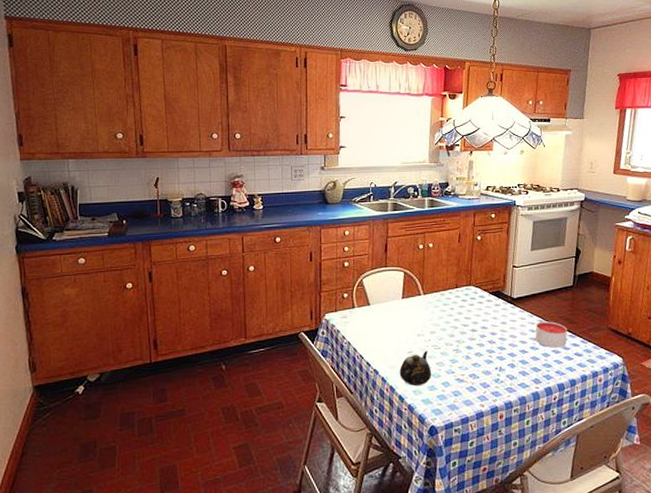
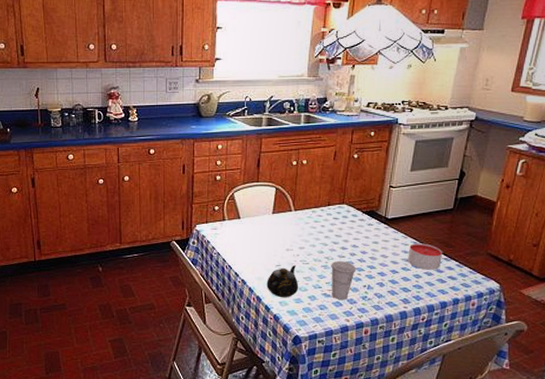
cup: none [462,344,488,384] -> present [331,261,357,300]

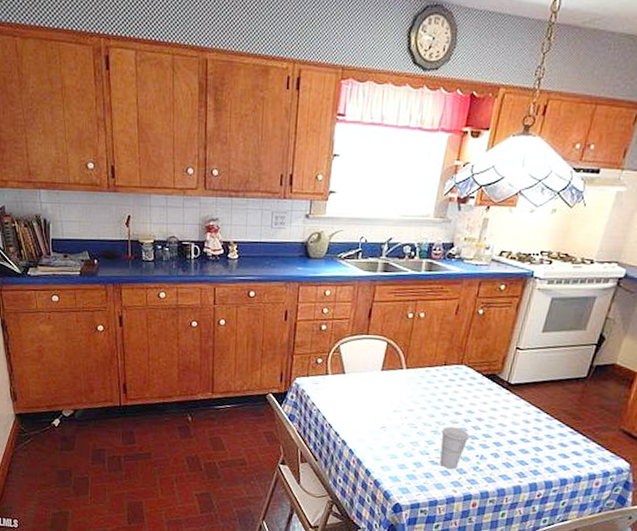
teapot: present [266,265,299,298] -> none [368,428,405,463]
candle: present [408,243,443,270] -> none [528,413,570,444]

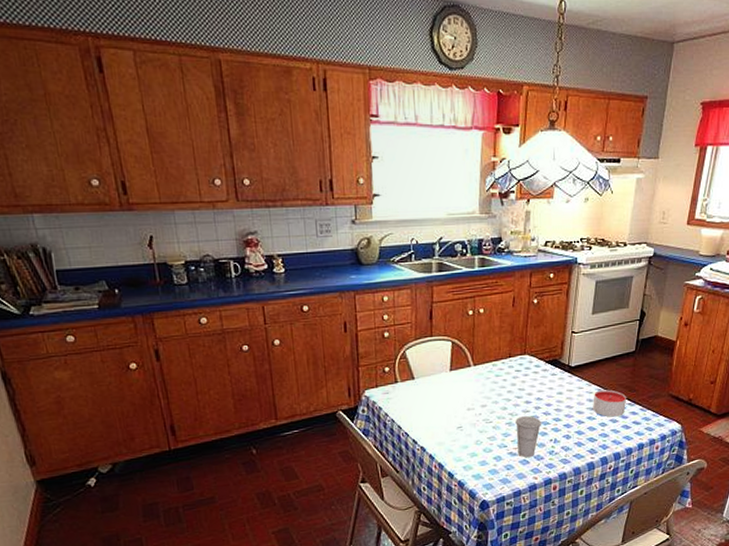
candle: none [528,413,570,444] -> present [593,389,627,417]

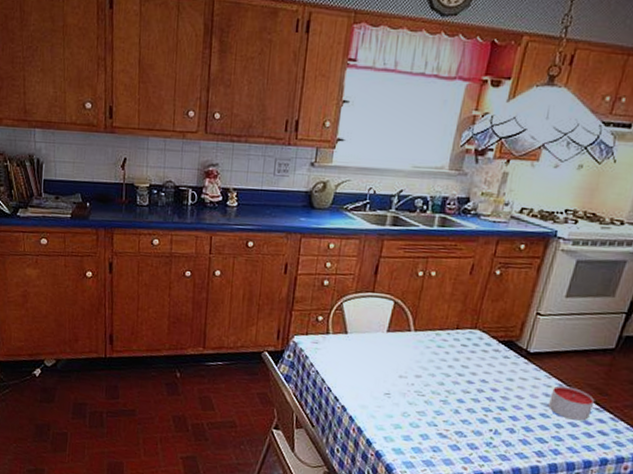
cup: present [515,416,542,457] -> none [449,396,483,444]

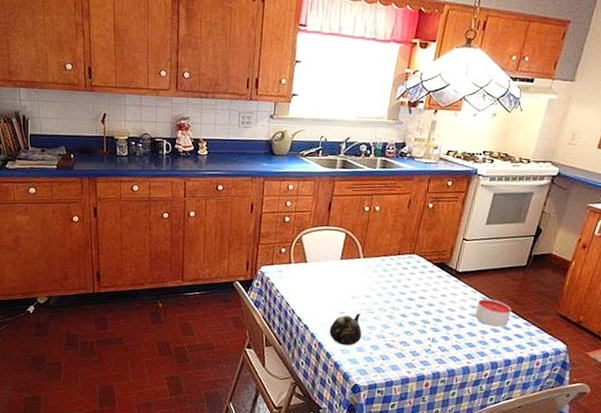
teapot: none [370,395,410,434] -> present [329,313,362,346]

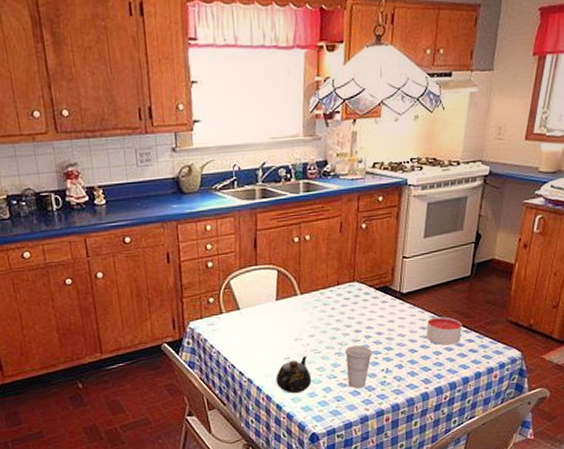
cup: none [395,312,422,351] -> present [345,345,373,388]

